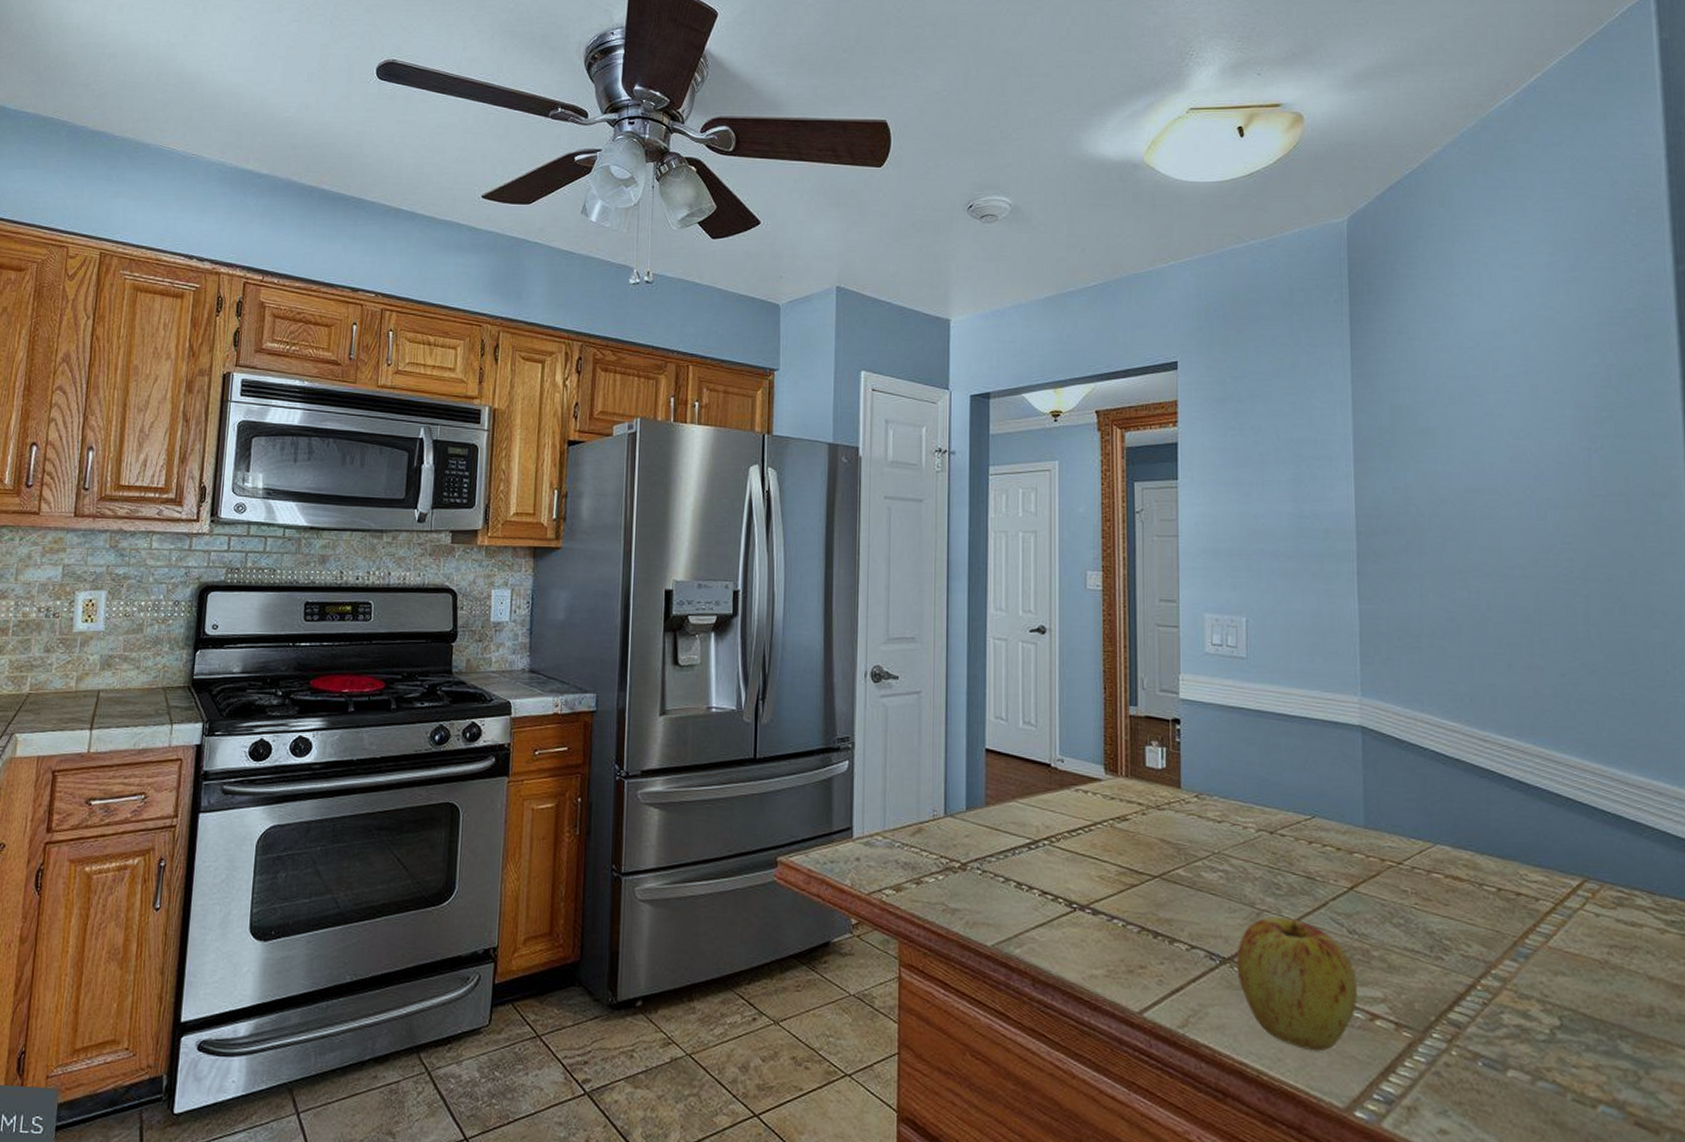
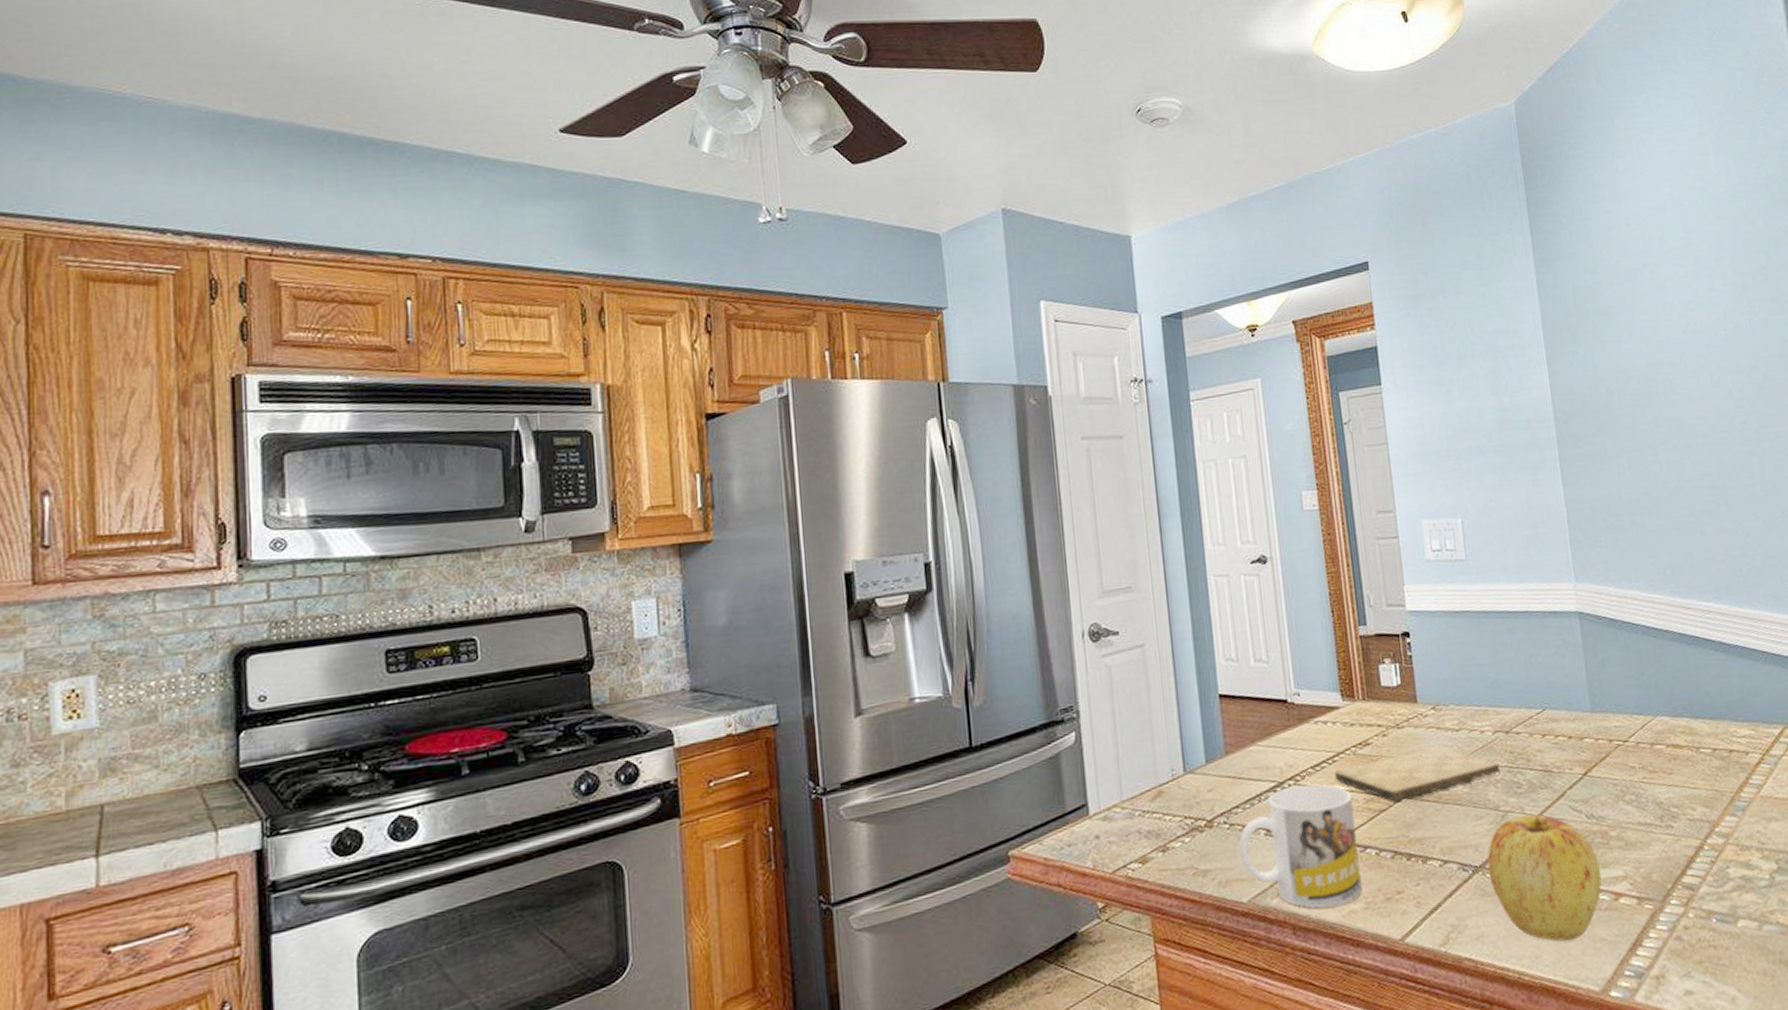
mug: none [988,846,1105,968] -> present [1238,784,1362,909]
cutting board: none [1089,834,1260,880] -> present [1334,747,1501,802]

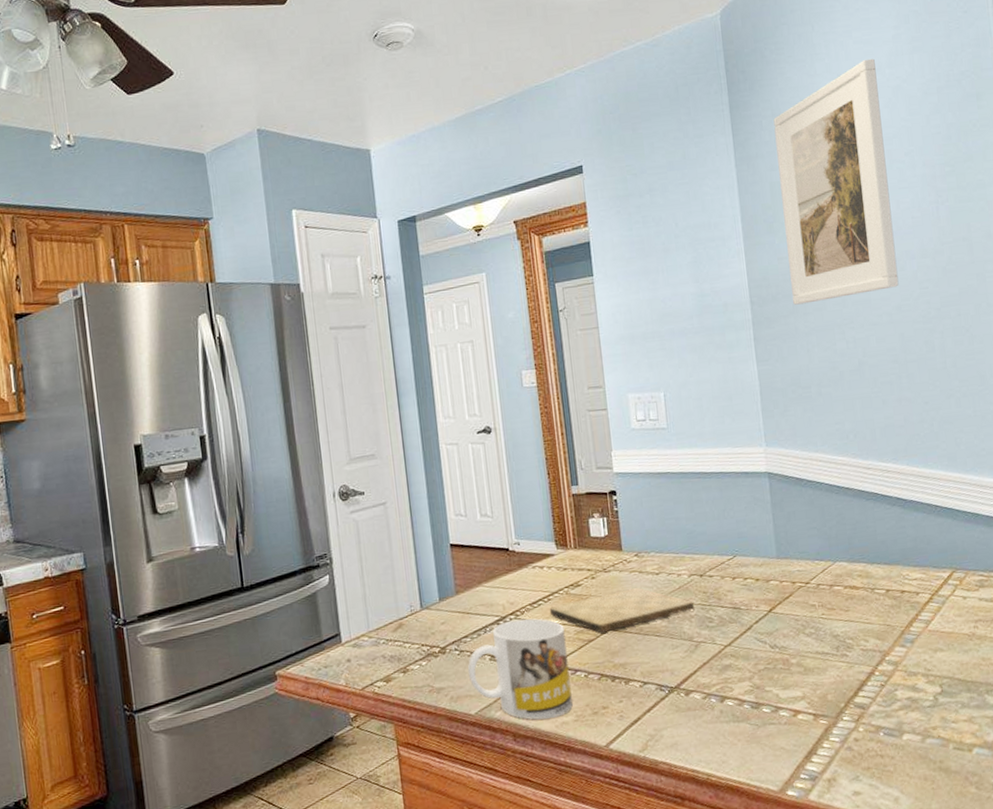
apple: present [1487,814,1602,942] -> none [681,644,782,750]
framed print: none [1574,157,1713,423] -> present [773,58,899,305]

